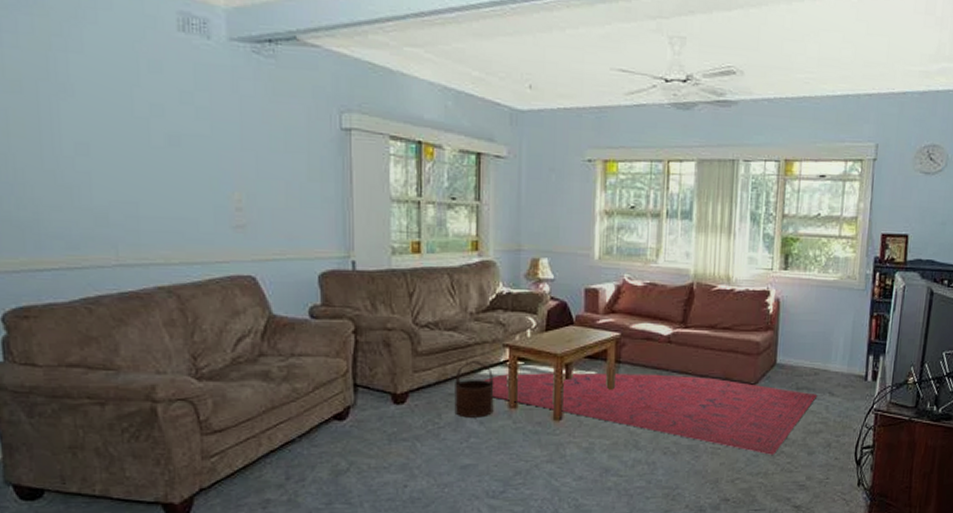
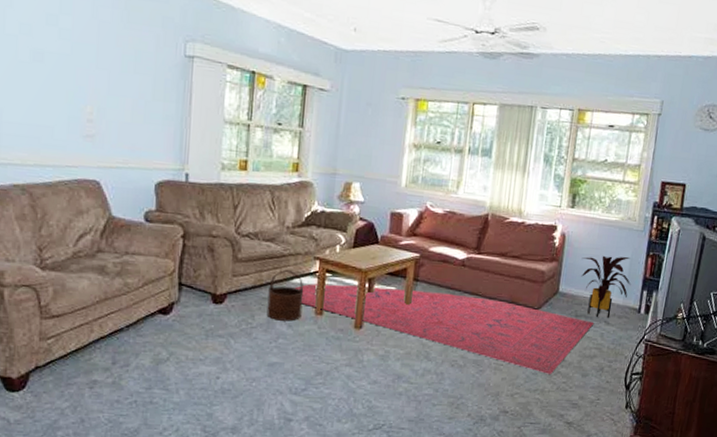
house plant: none [799,320,855,389] -> present [581,255,631,318]

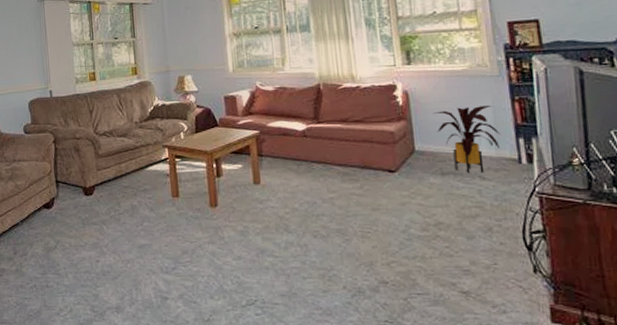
wooden bucket: present [266,269,304,321] -> none [128,159,161,206]
rug: present [294,283,594,374] -> none [150,165,467,239]

